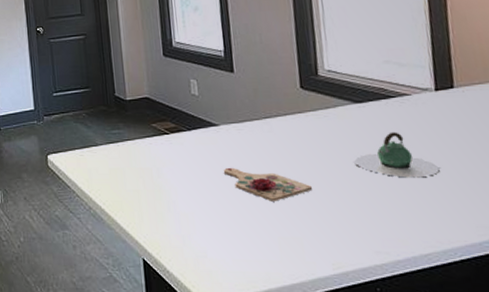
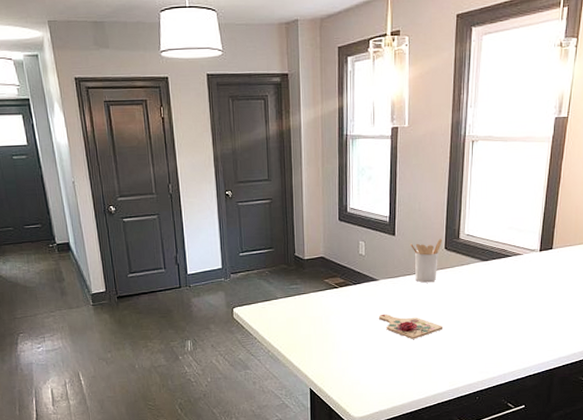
utensil holder: none [253,76,297,130] -> present [409,239,443,283]
teapot: present [354,132,440,178] -> none [475,283,532,318]

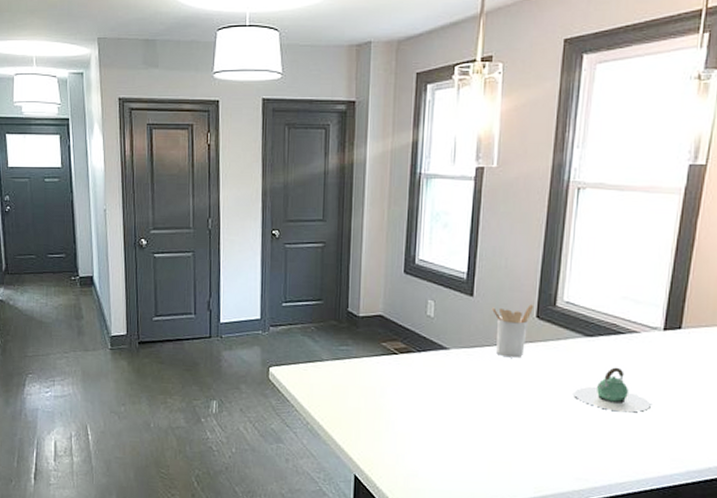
cutting board: present [378,314,443,339] -> none [446,391,529,427]
teapot: none [475,283,532,318] -> present [574,367,651,413]

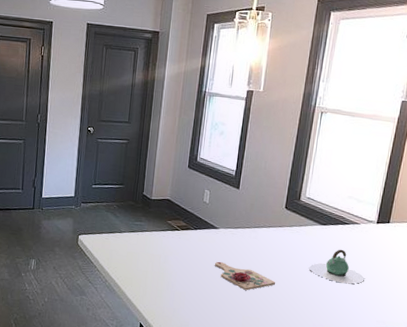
cutting board: none [446,391,529,427] -> present [214,261,275,290]
utensil holder: present [491,304,535,358] -> none [252,198,284,238]

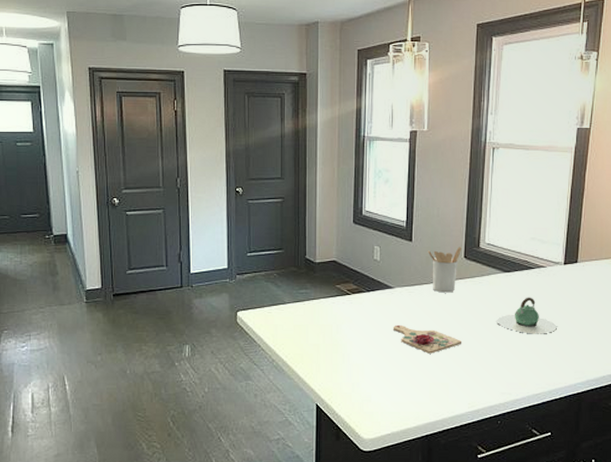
utensil holder: none [252,198,284,238] -> present [427,247,462,293]

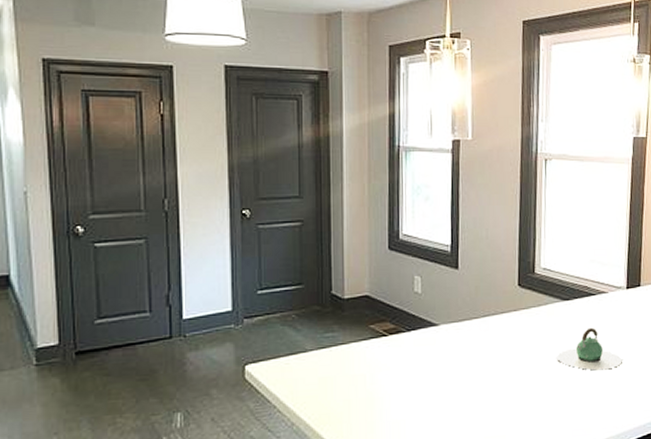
cutting board: present [392,324,461,354] -> none [438,368,519,401]
utensil holder: present [427,247,462,293] -> none [476,273,516,328]

